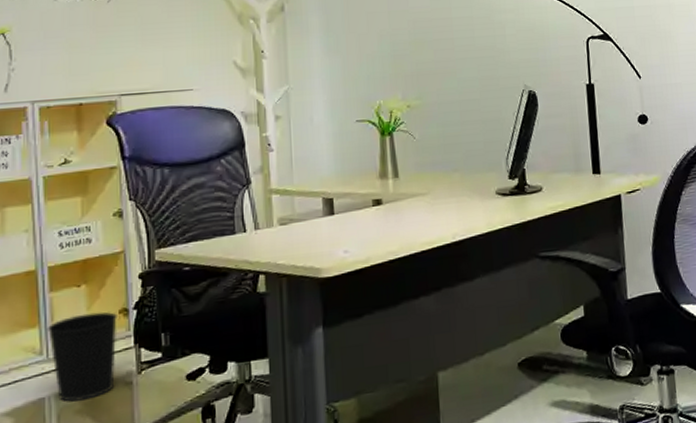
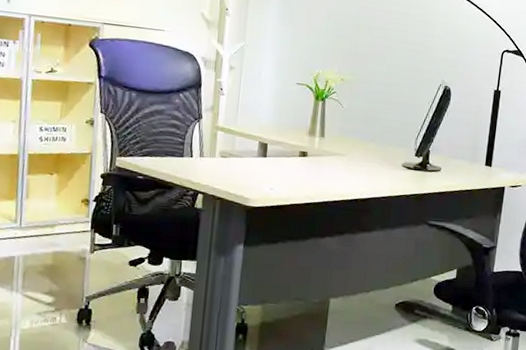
wastebasket: present [46,311,117,402] -> none [22,197,80,265]

